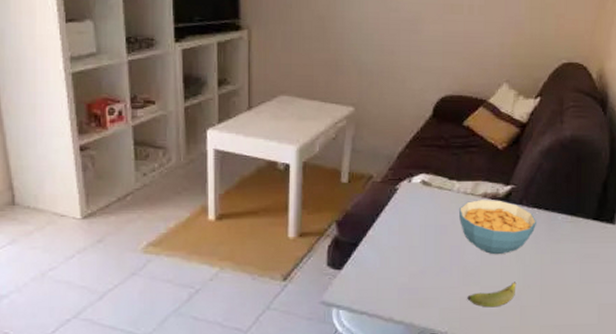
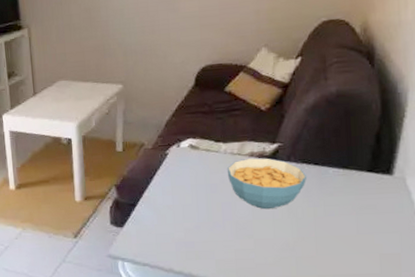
banana: present [467,281,517,308] -> none [242,234,290,259]

